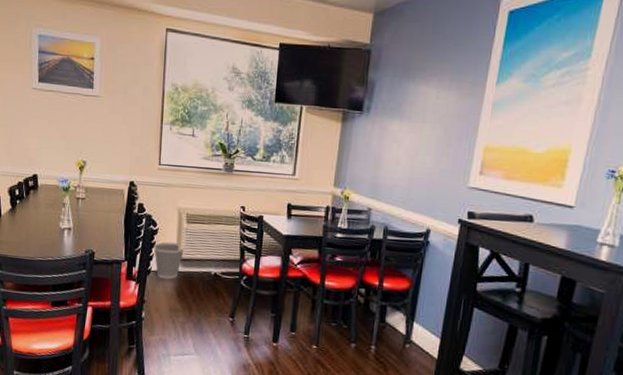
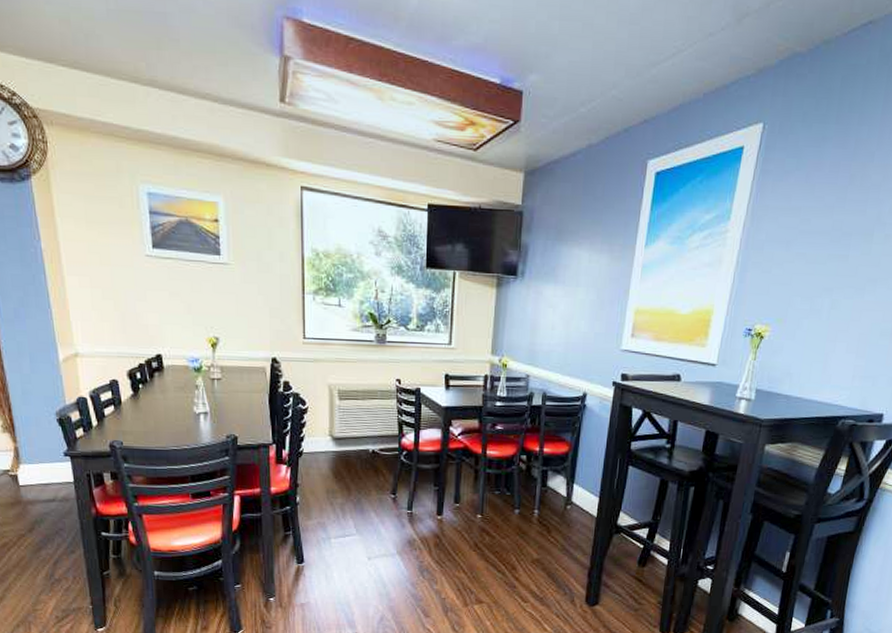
wastebasket: present [153,241,185,279] -> none [303,421,339,460]

